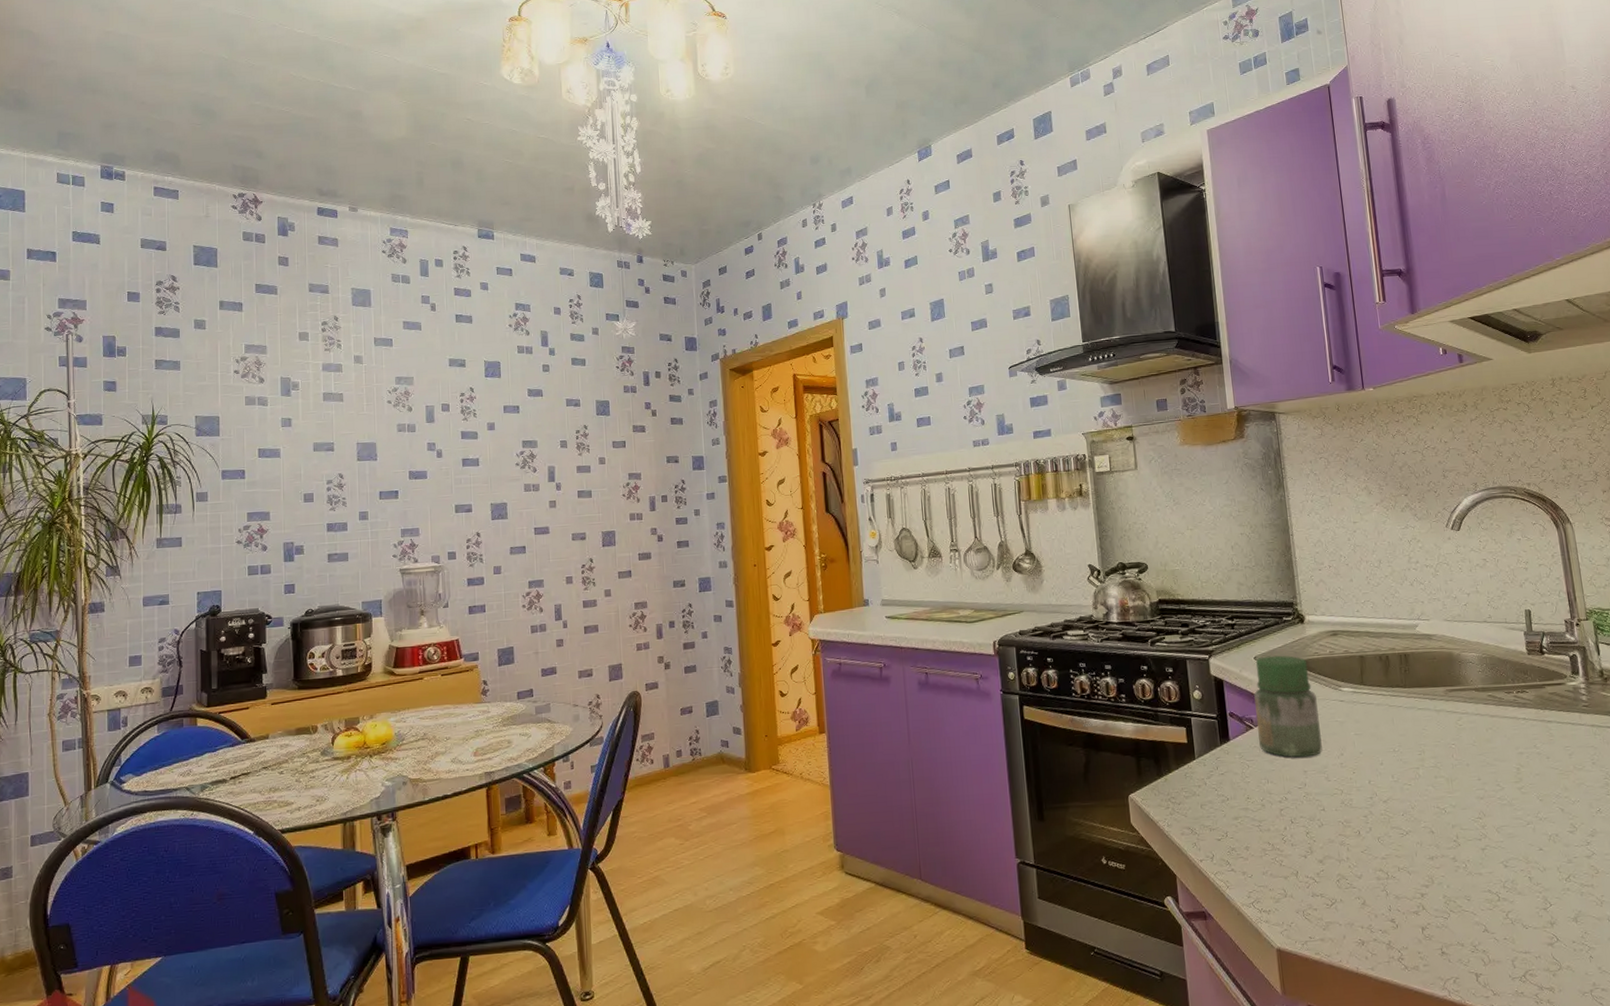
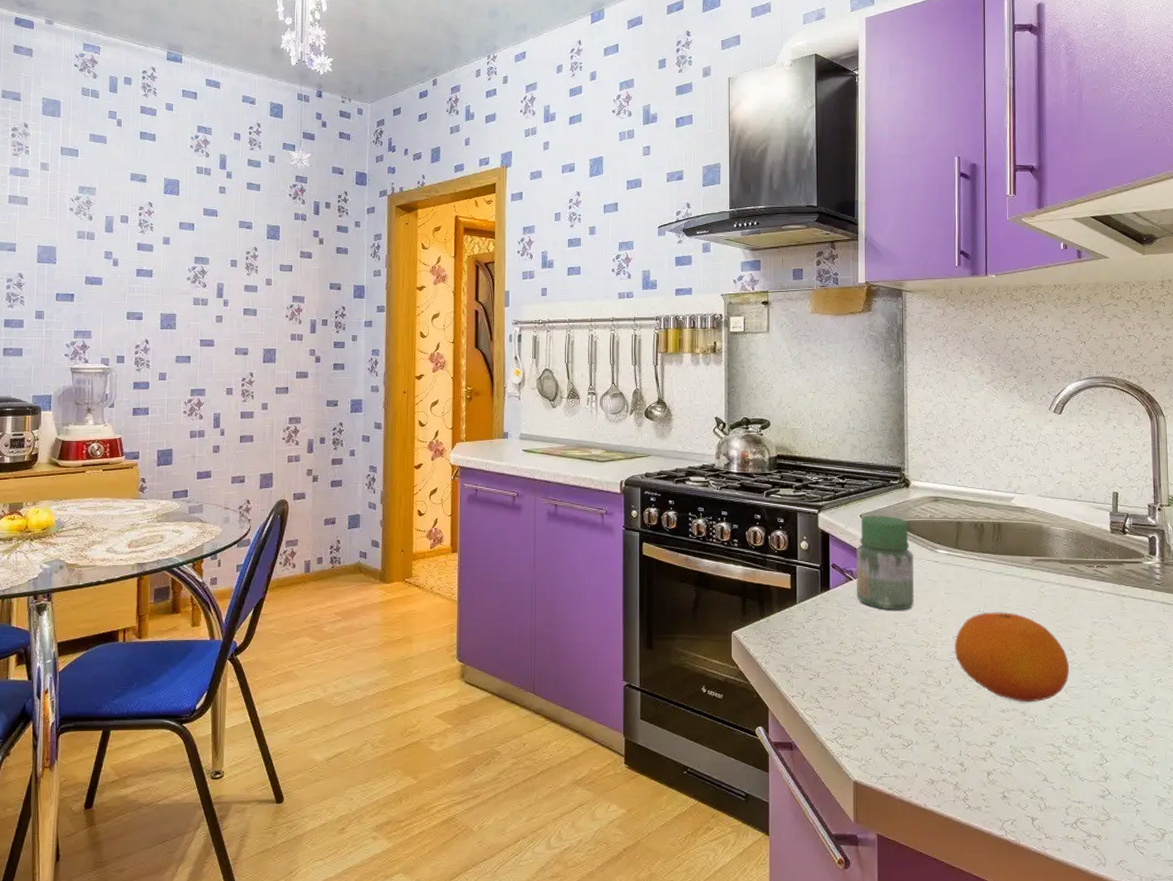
fruit: none [1370,750,1499,847] -> present [954,612,1069,702]

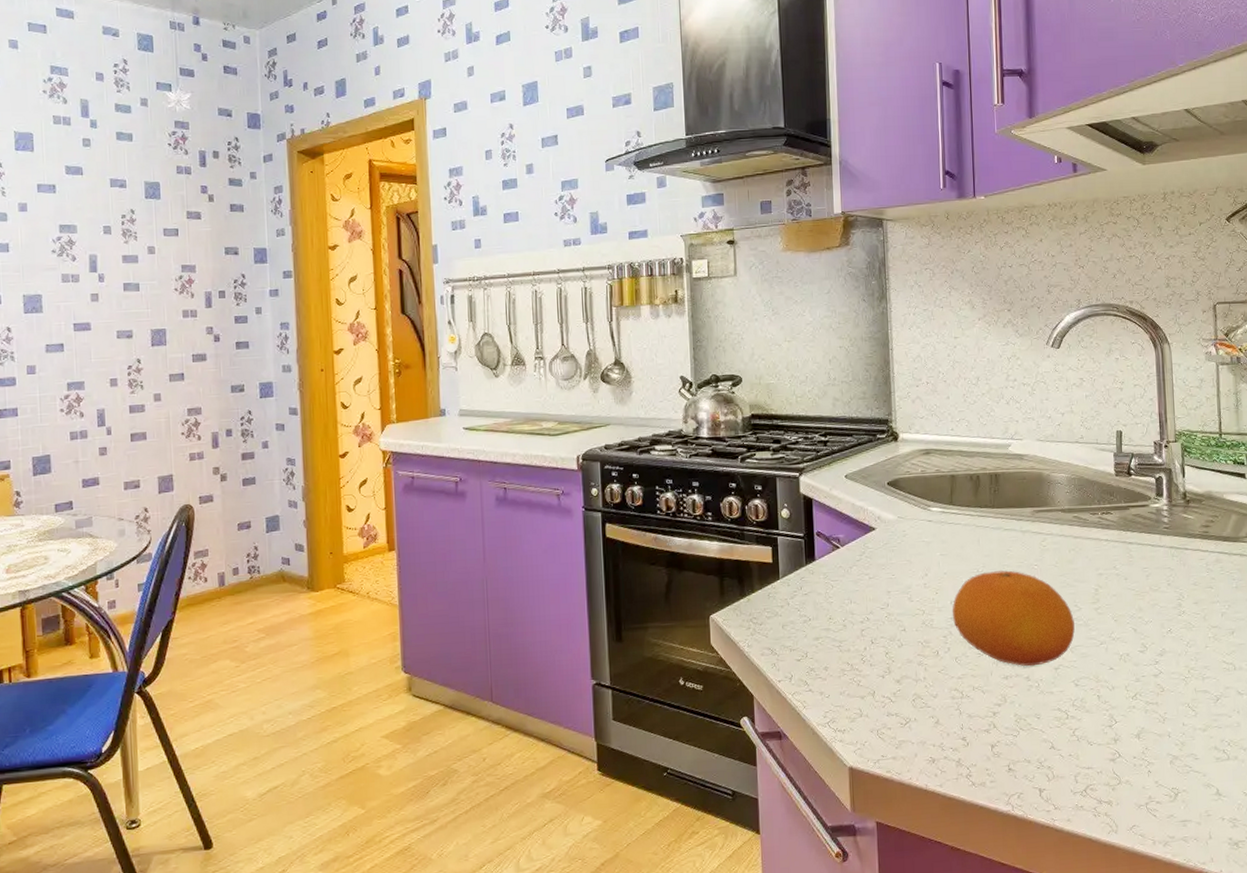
jar: present [856,515,915,610] -> none [843,474,908,578]

